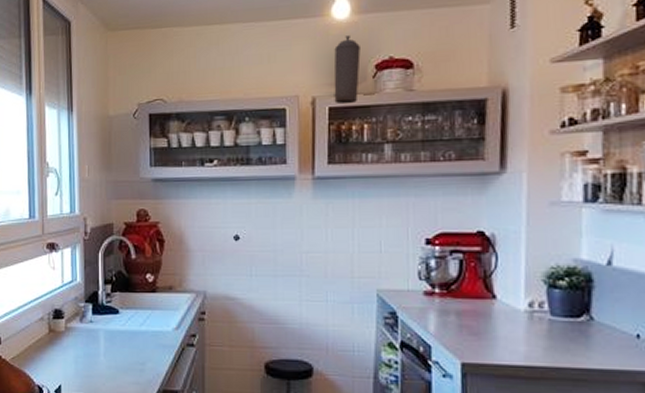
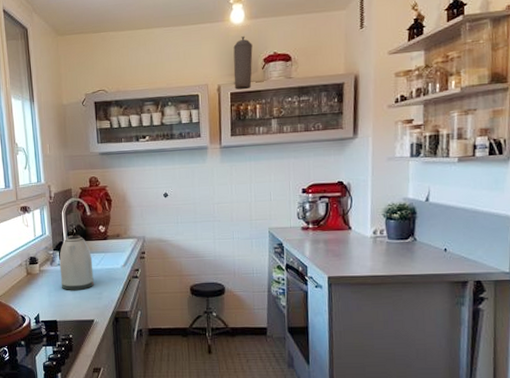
kettle: none [92,284,135,358] -> present [59,235,94,291]

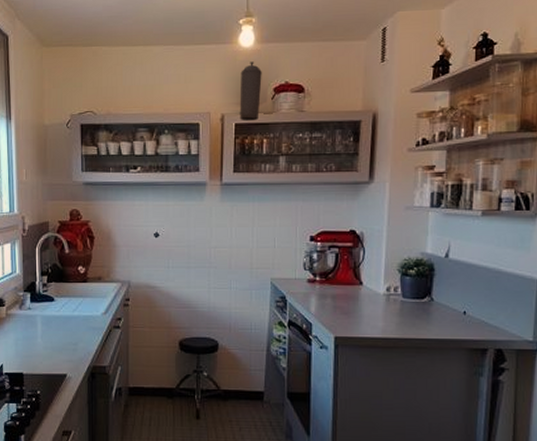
kettle: present [59,235,94,291] -> none [30,275,69,340]

